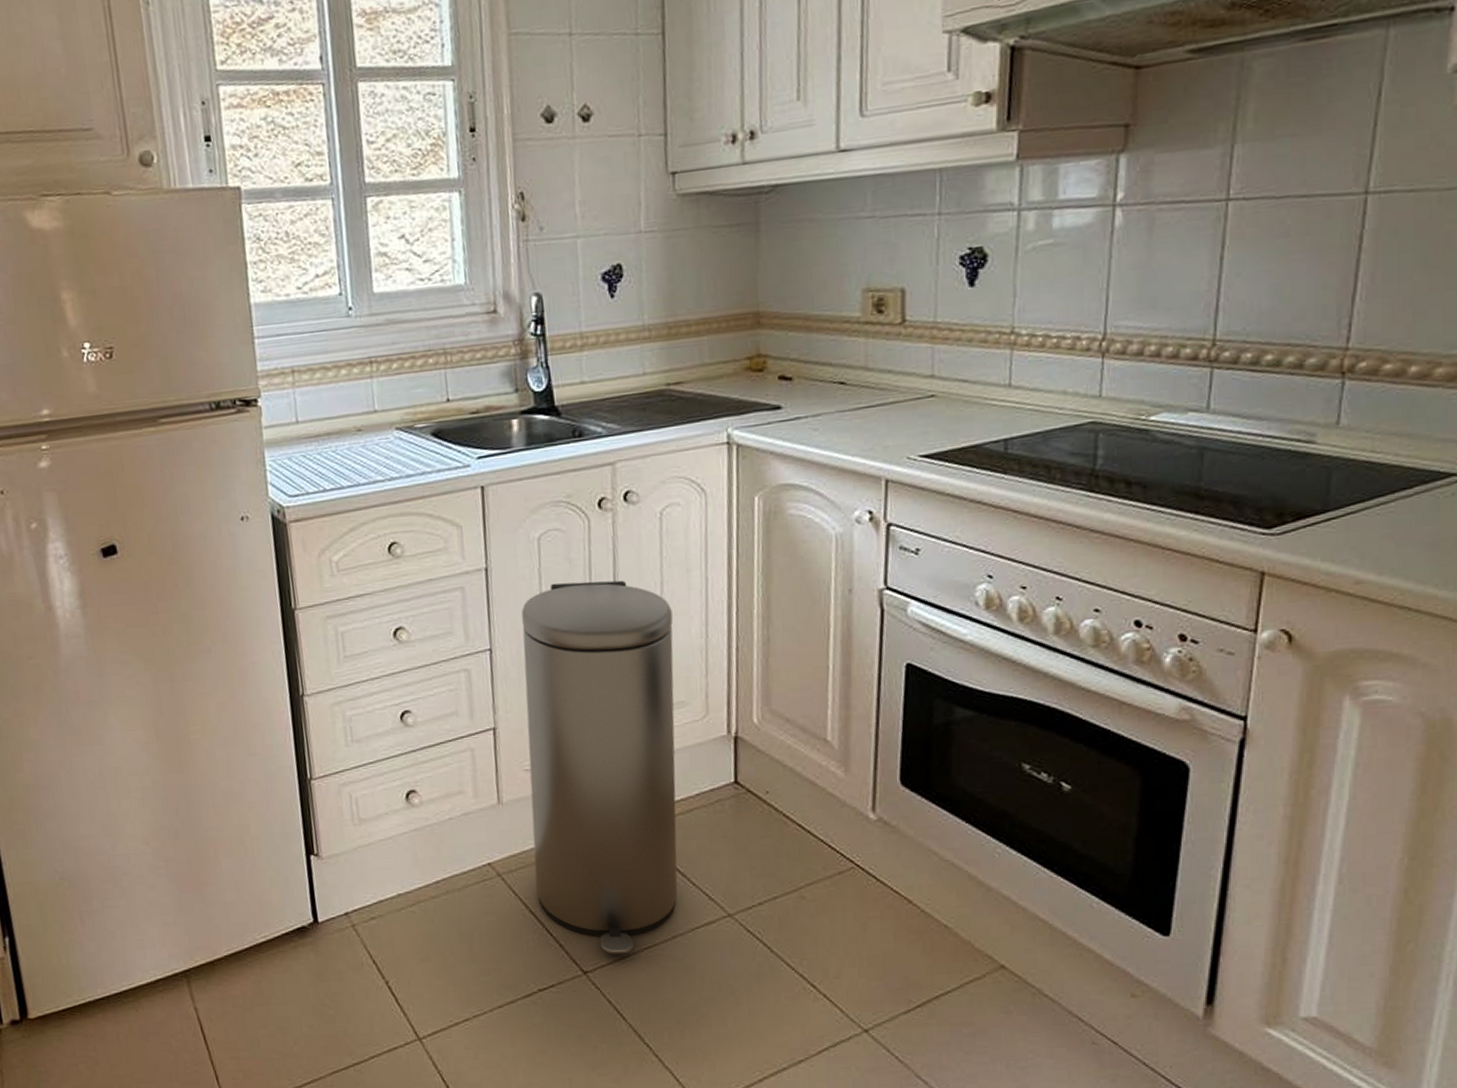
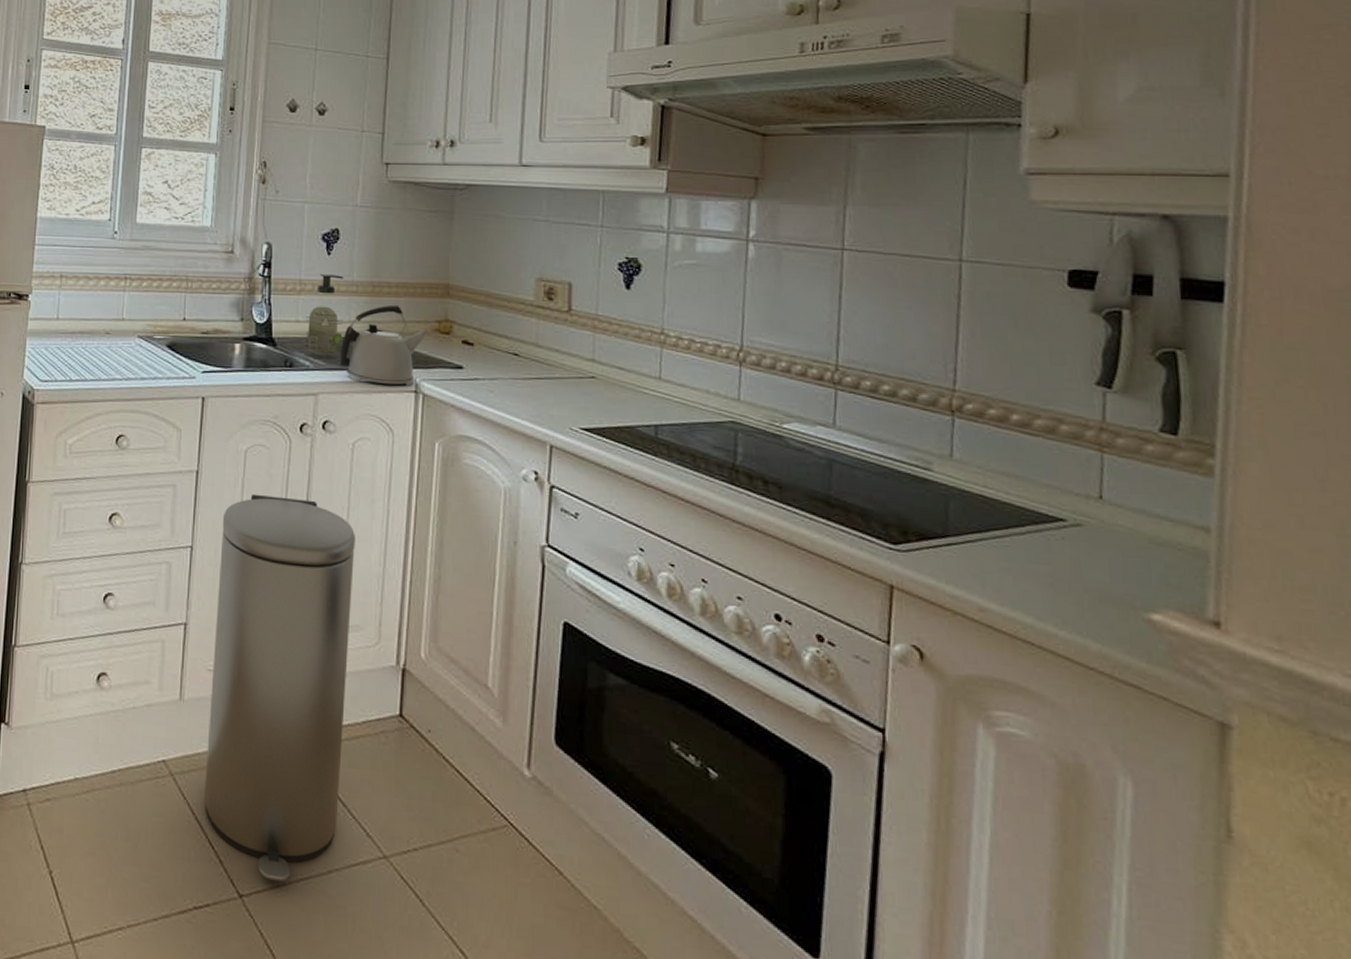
soap dispenser: none [592,320,638,417] -> present [305,273,344,355]
kettle: none [635,345,739,443] -> present [338,304,429,386]

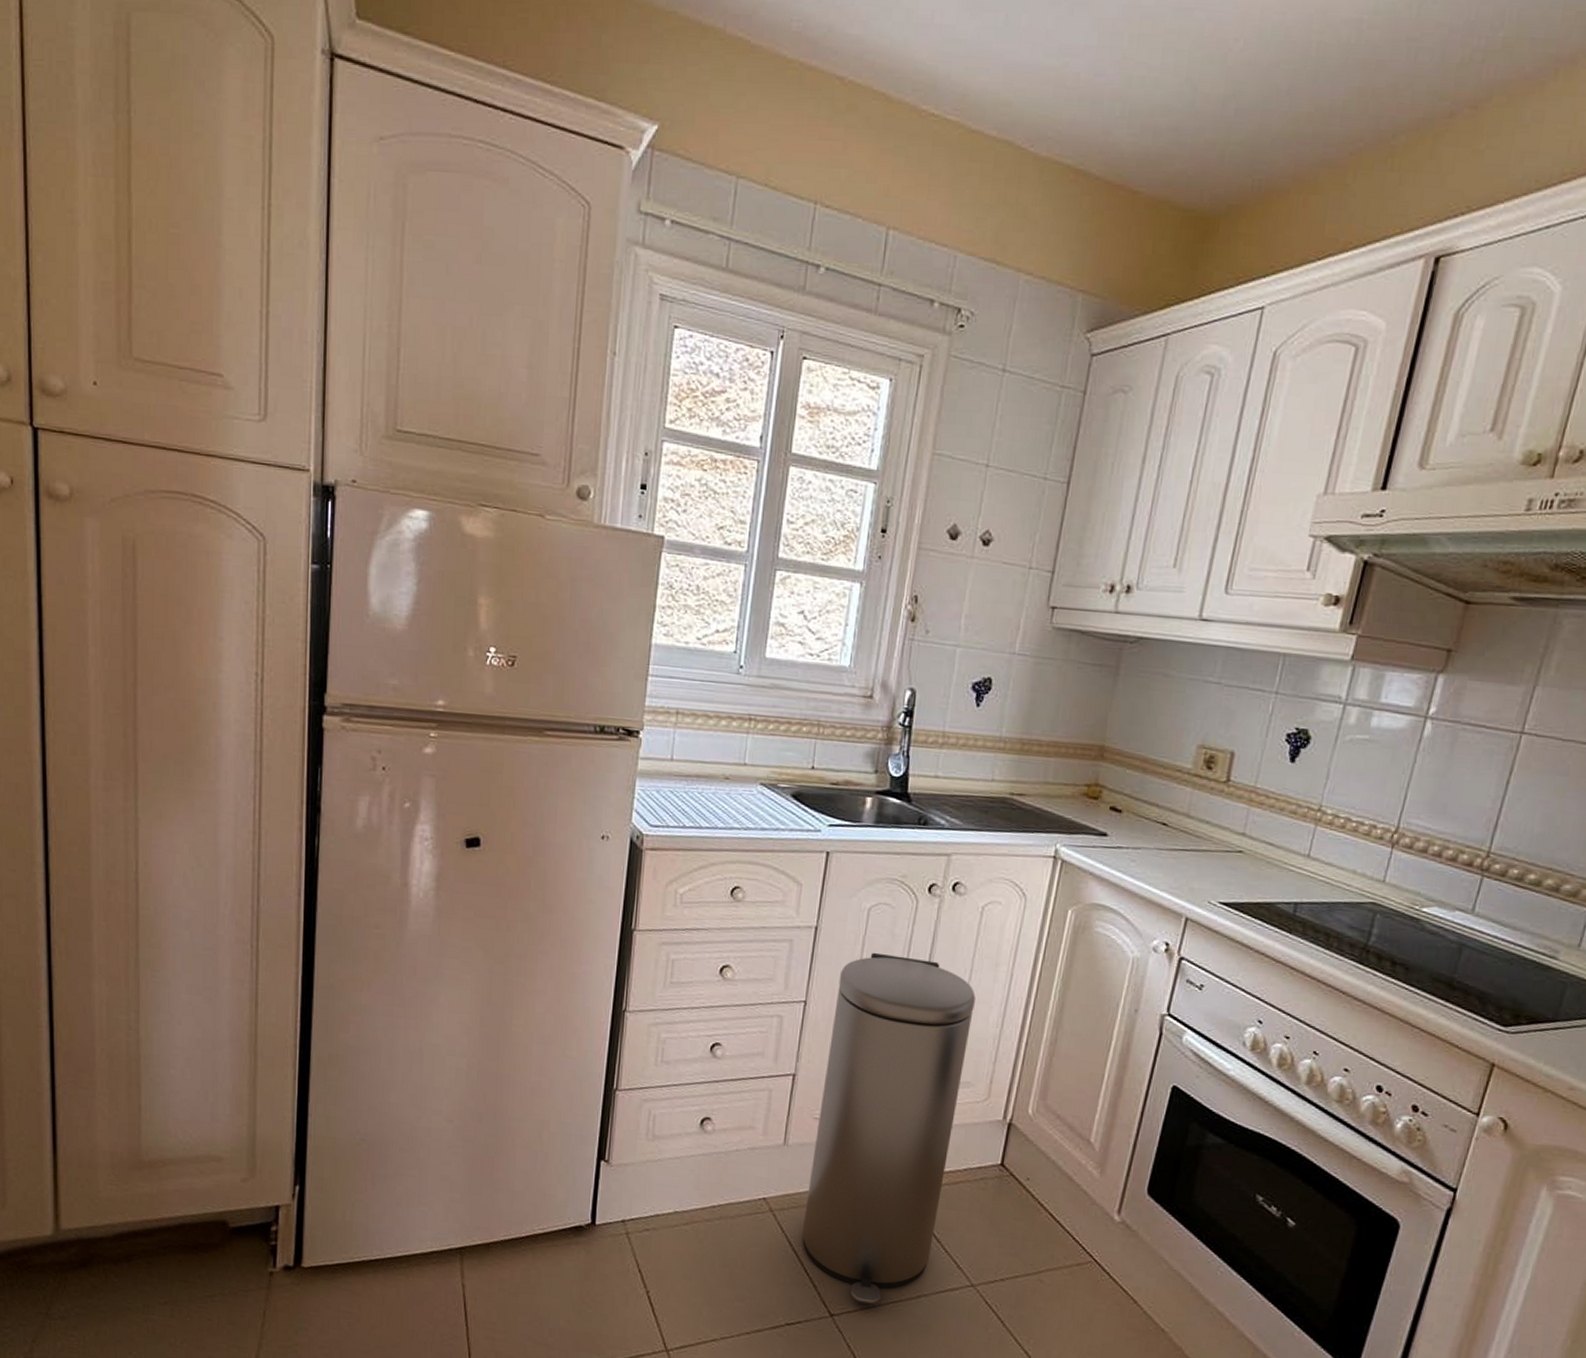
soap dispenser: present [305,273,344,355] -> none [942,726,992,815]
kettle: present [338,304,429,386] -> none [976,764,1076,851]

